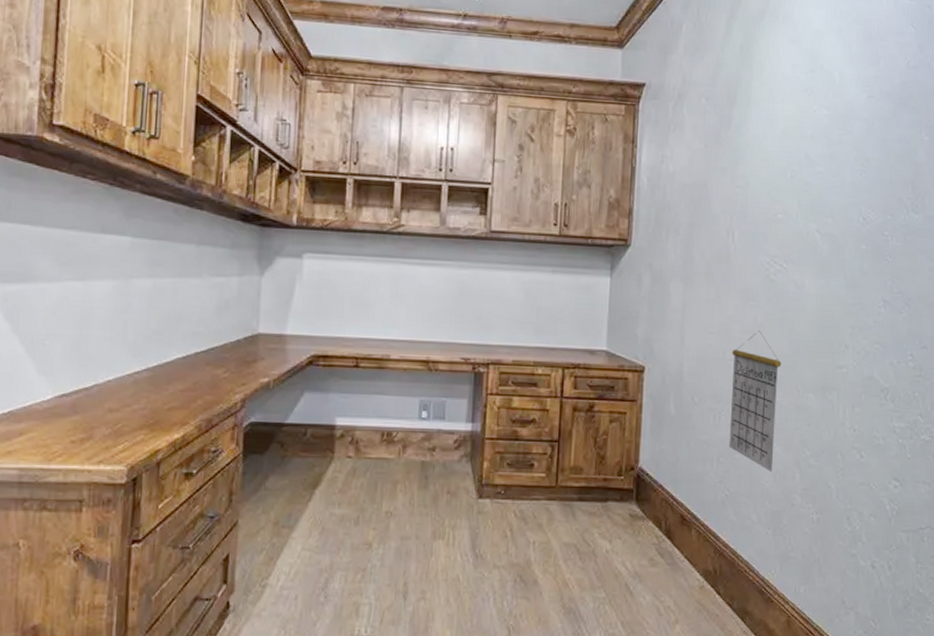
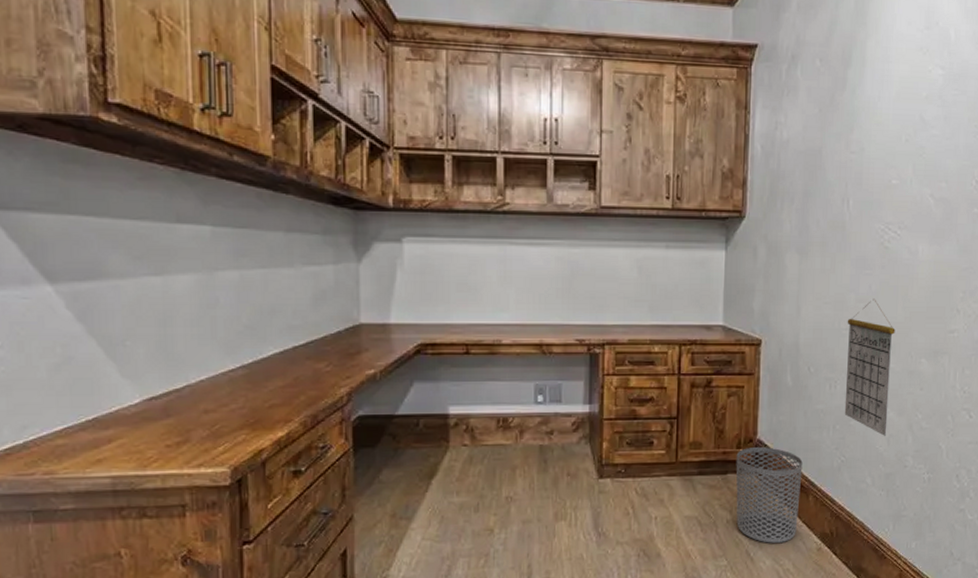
waste bin: none [616,476,685,577] -> present [736,447,803,543]

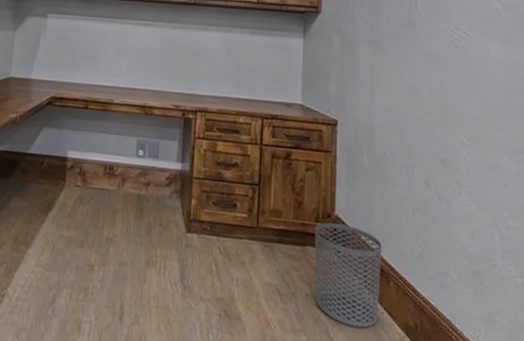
calendar: present [844,298,895,436] -> none [421,91,472,230]

